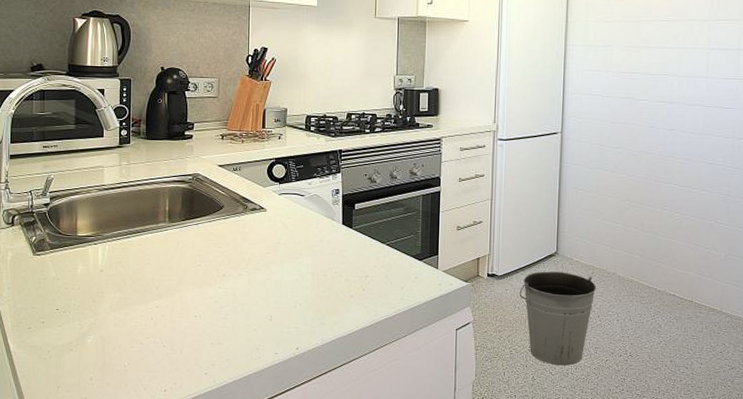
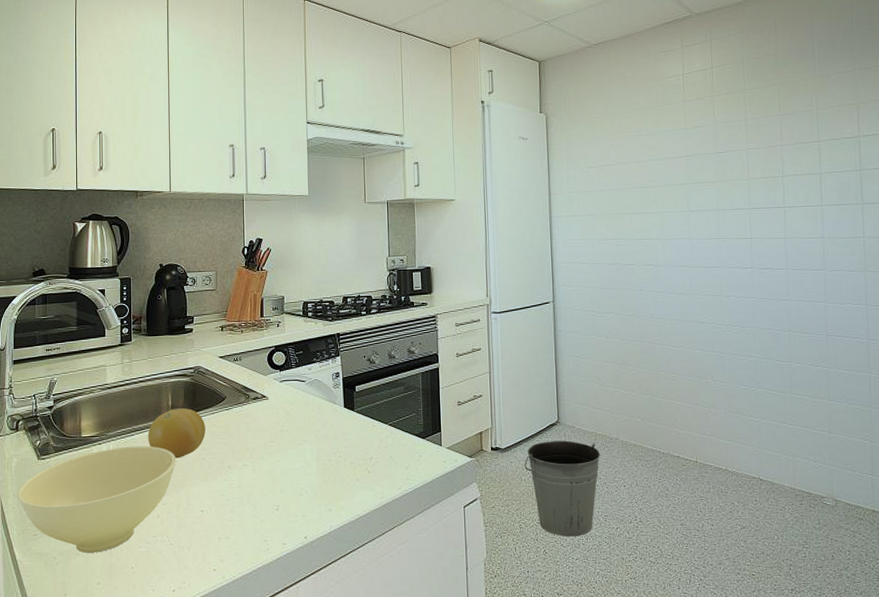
bowl: none [11,248,171,349] -> present [16,446,176,553]
fruit: none [144,214,202,264] -> present [148,408,205,459]

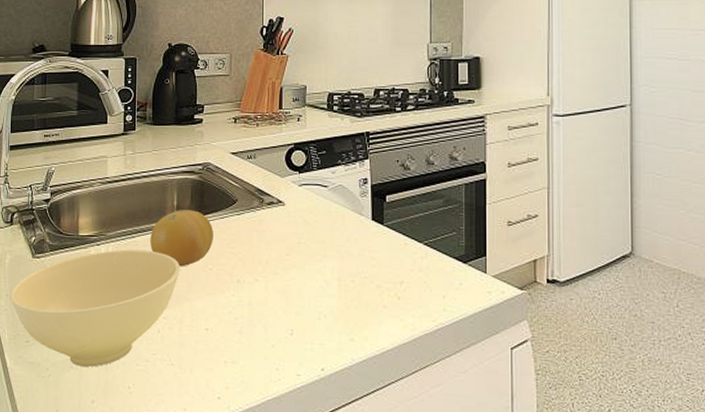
bucket: present [524,440,601,537] -> none [587,276,685,396]

